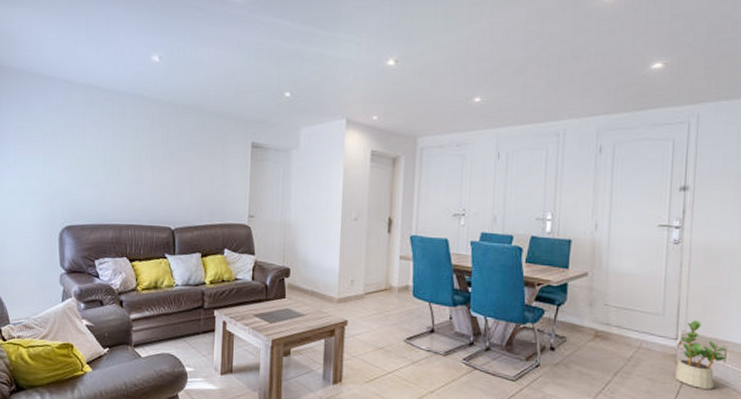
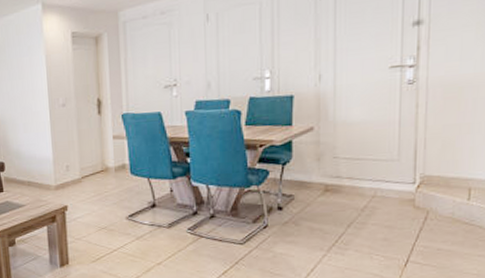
potted plant: present [675,320,729,389] -> none [414,160,473,230]

